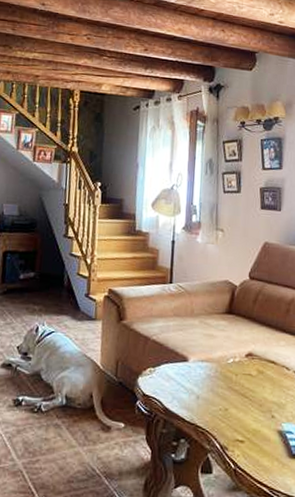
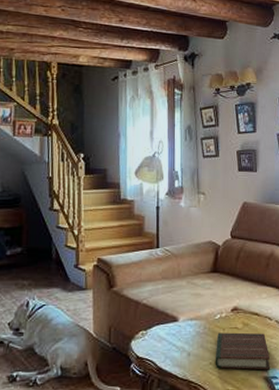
book: none [225,378,286,424] -> present [215,332,271,370]

